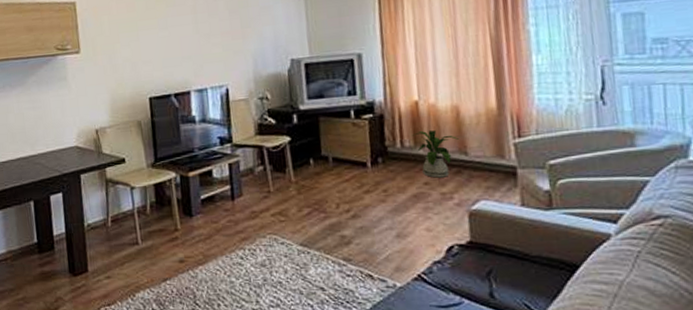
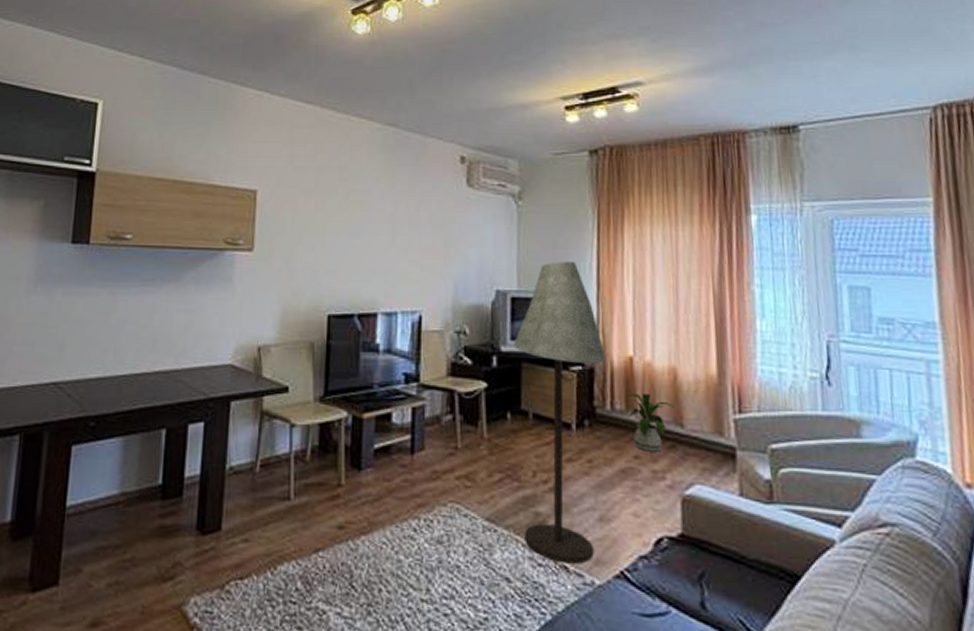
floor lamp: none [310,26,394,273] -> present [513,262,607,564]

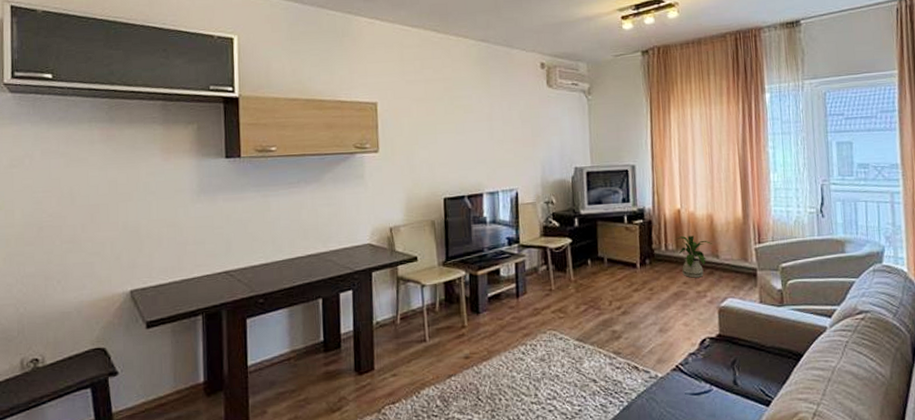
floor lamp: present [513,262,607,564] -> none [590,140,661,365]

